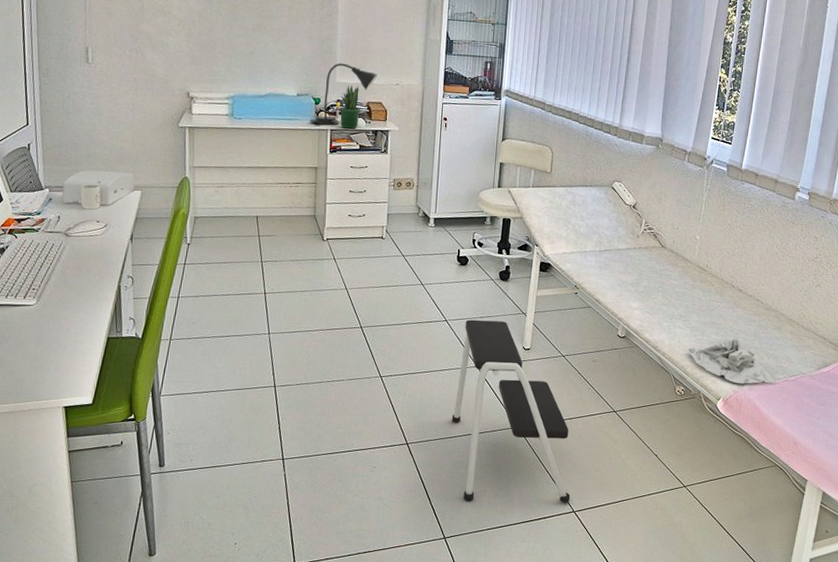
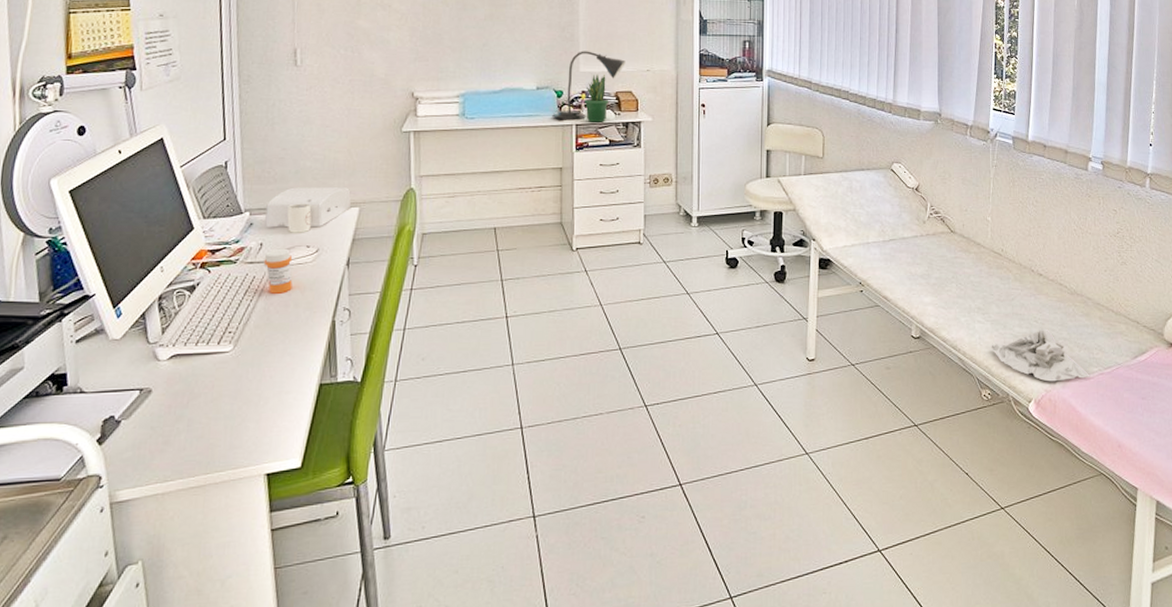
medicine bottle: none [61,221,85,260] -> present [263,248,293,294]
step stool: present [451,319,571,503] -> none [730,328,874,549]

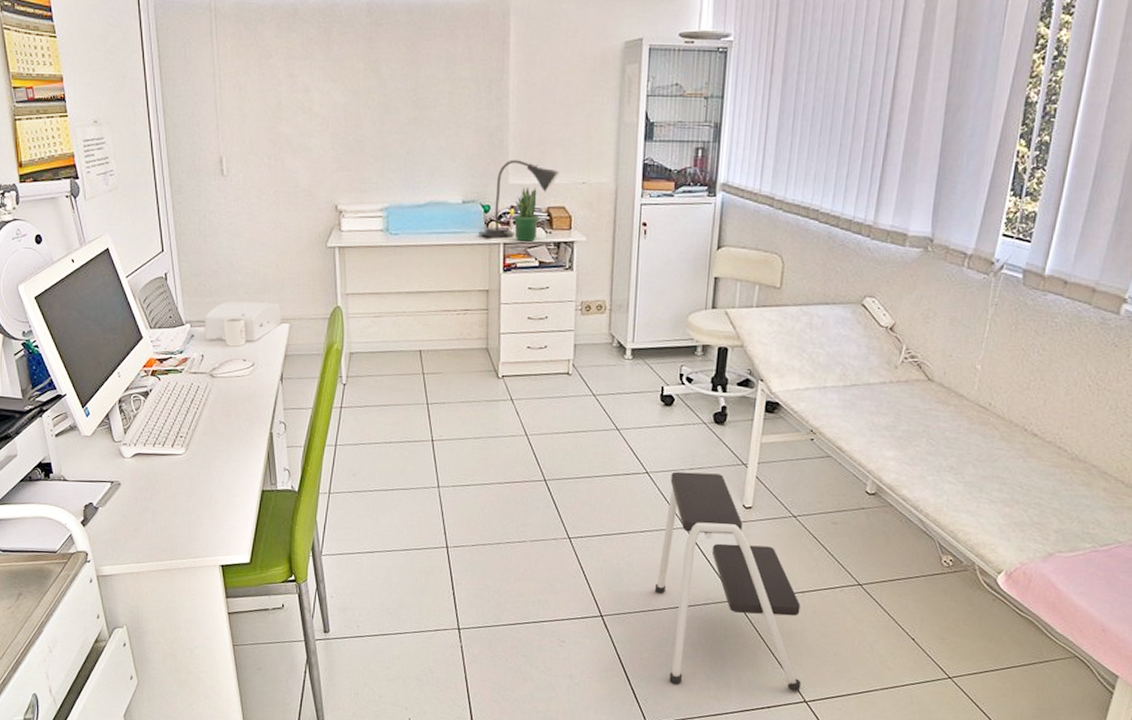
medicine bottle: present [263,248,293,294] -> none [206,360,232,404]
step stool: none [730,328,874,549] -> present [654,471,801,691]
tissue: present [990,328,1090,382] -> none [959,495,1081,555]

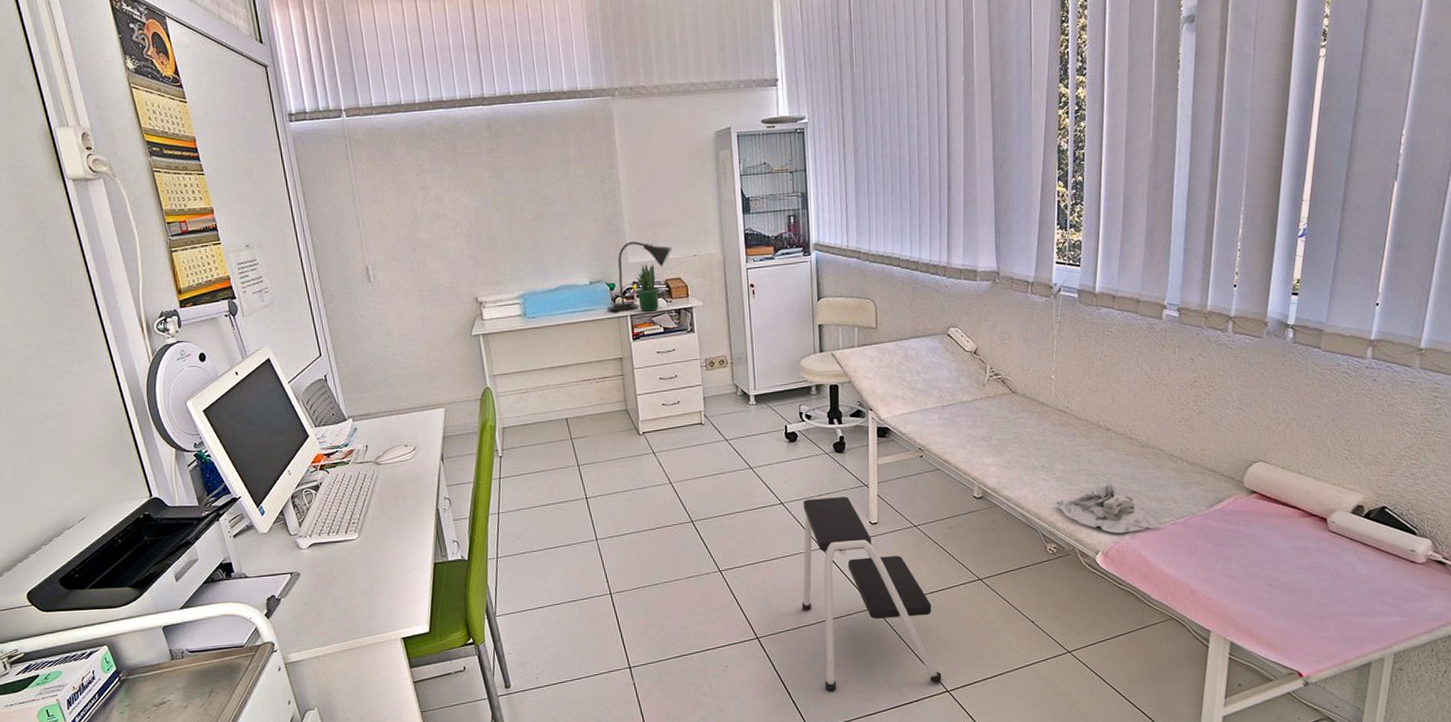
tissue dispenser: present [205,301,282,341] -> none [365,391,438,431]
mug: present [224,317,246,347] -> none [383,407,406,435]
tissue: none [959,495,1081,555] -> present [1055,482,1162,534]

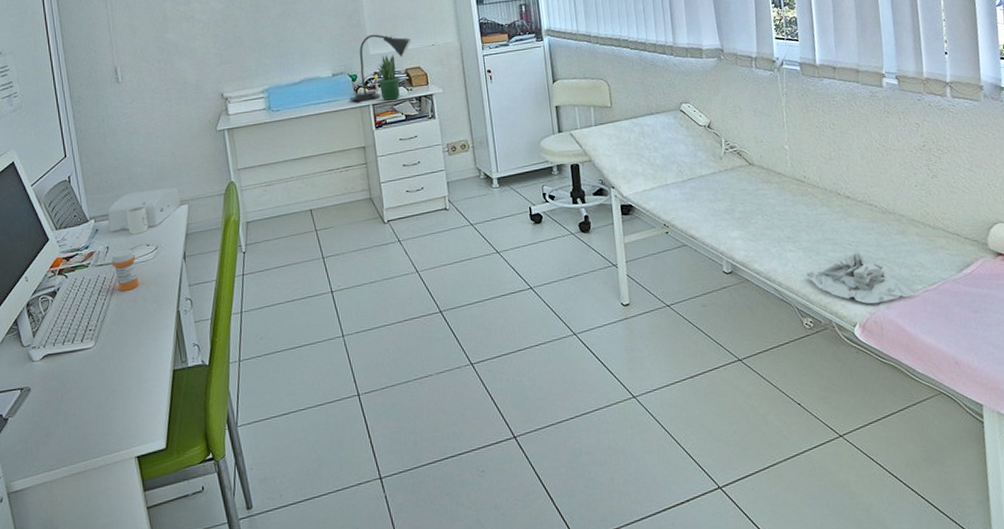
tissue dispenser: none [365,391,438,431] -> present [108,187,181,232]
medicine bottle: none [371,448,398,488] -> present [111,249,139,291]
mug: none [383,407,406,435] -> present [126,206,148,235]
step stool: present [801,496,942,692] -> none [552,277,713,495]

